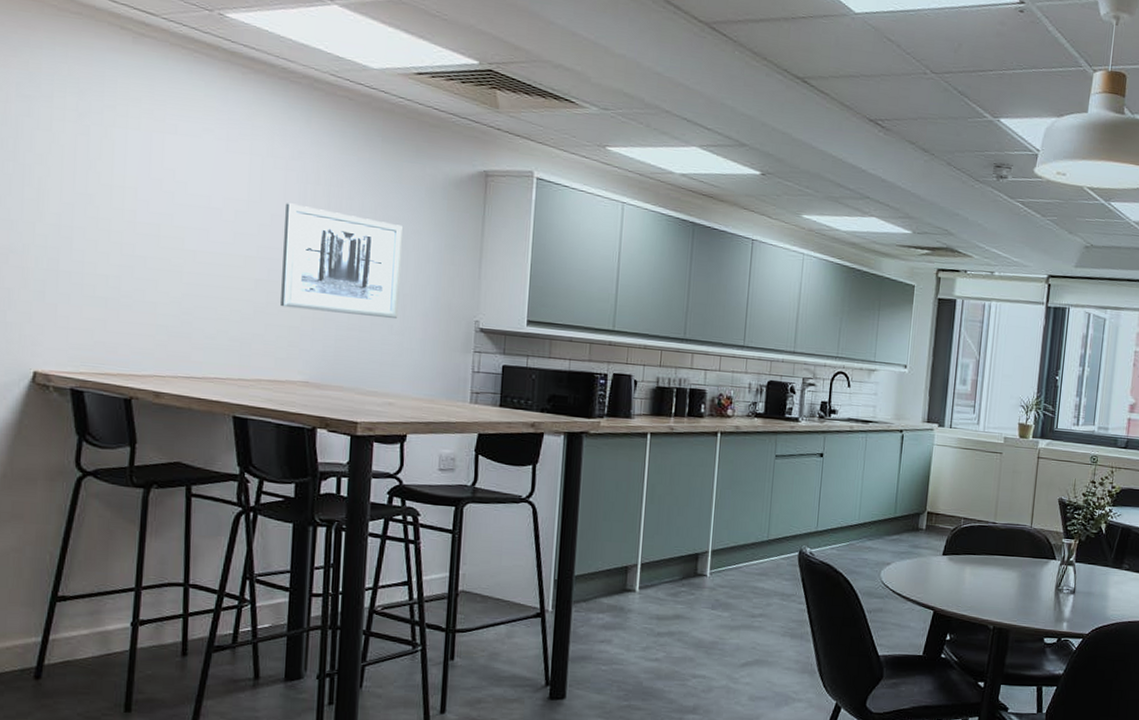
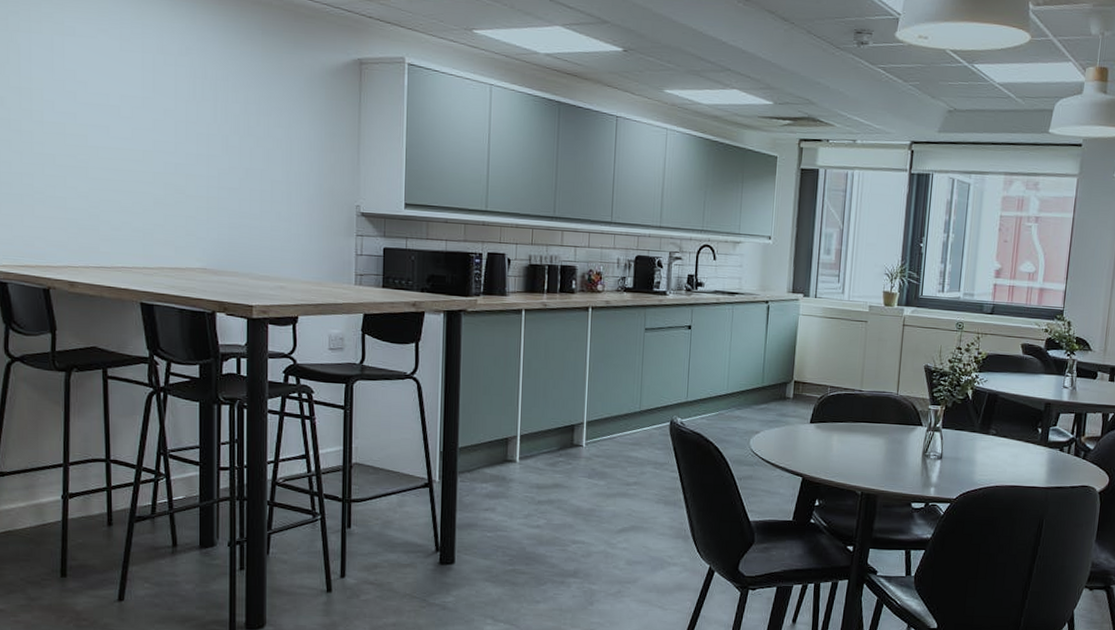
wall art: present [280,203,404,318] -> none [177,98,286,205]

